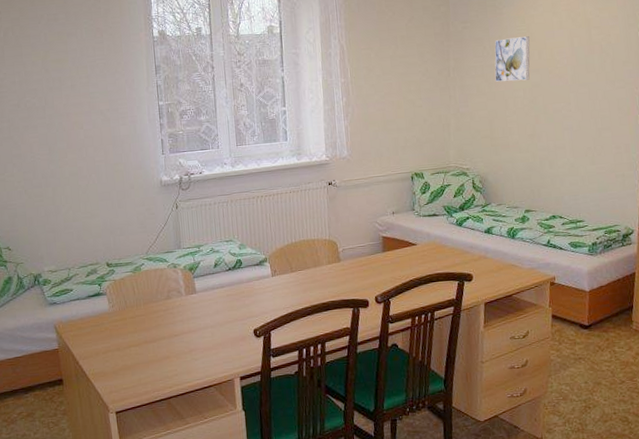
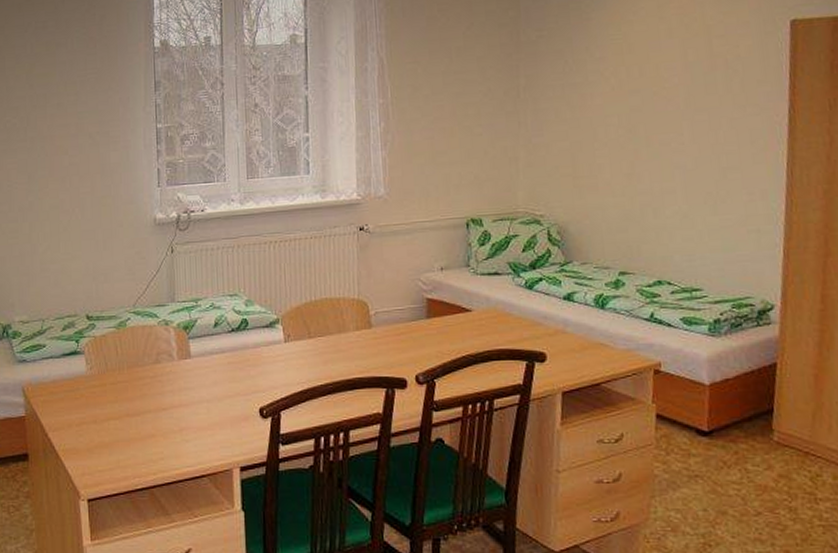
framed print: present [494,36,530,82] -> none [579,47,628,106]

